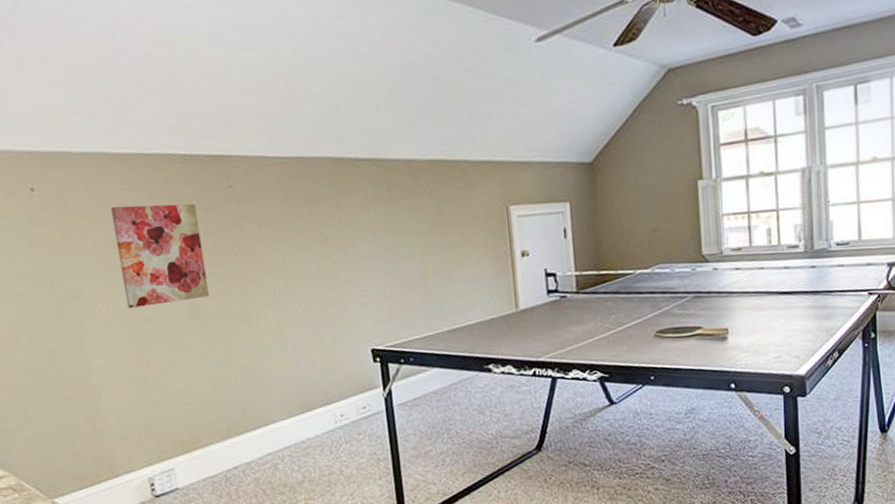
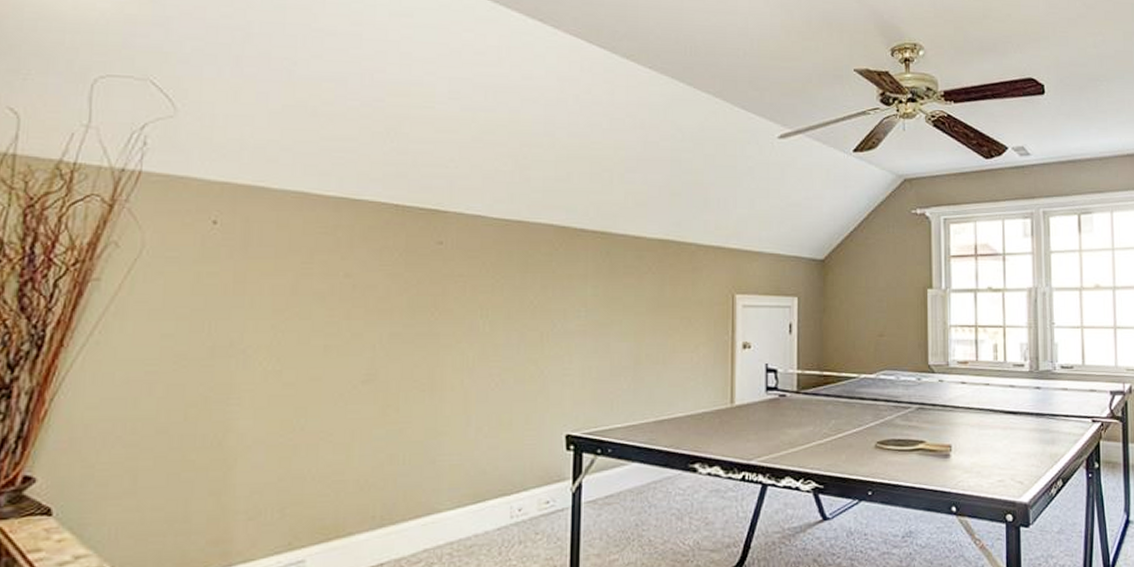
wall art: present [110,203,210,308] -> none [293,251,397,363]

